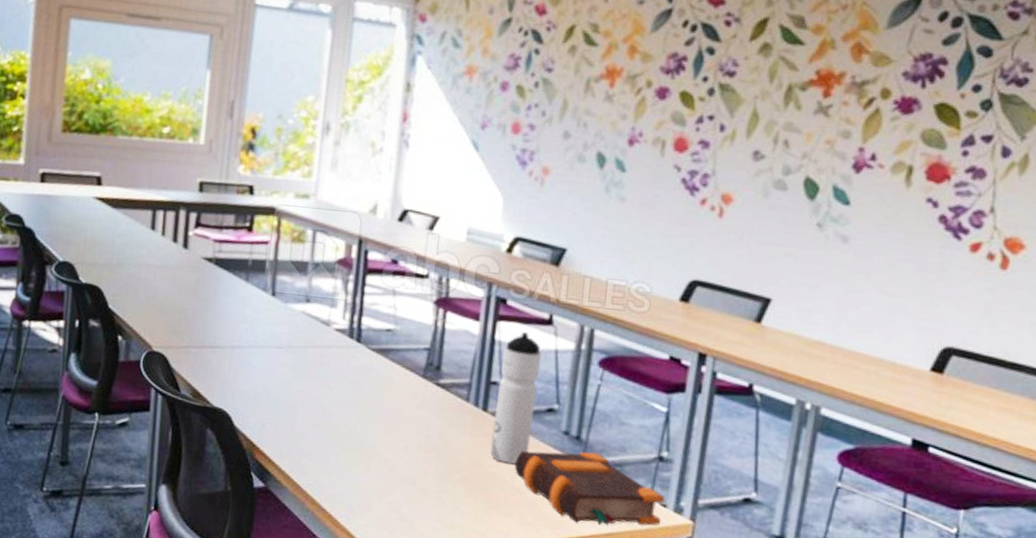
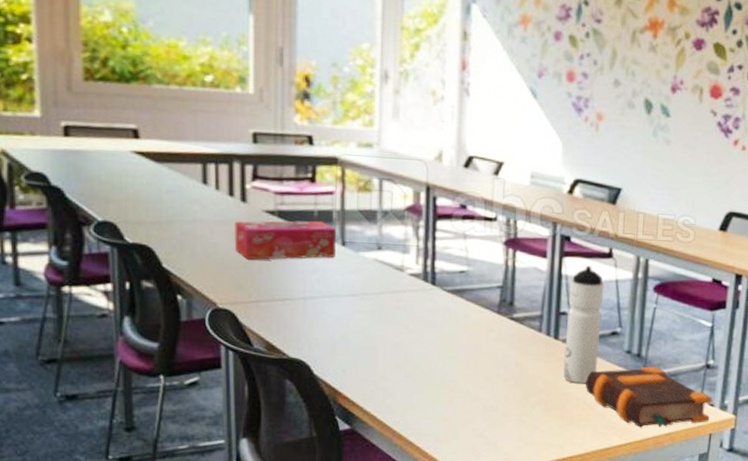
tissue box: none [173,266,268,308] -> present [234,220,336,260]

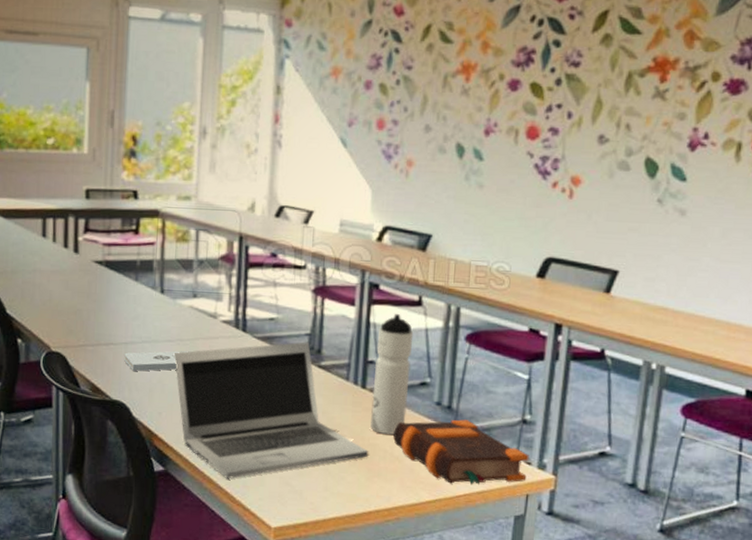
tissue box: present [234,220,336,260] -> none [67,270,156,307]
notepad: none [303,305,376,328] -> present [124,350,190,371]
laptop: none [359,294,562,435] -> present [174,342,369,479]

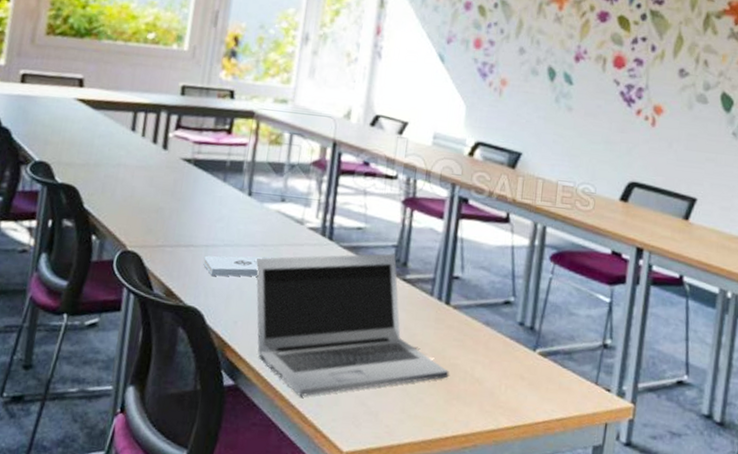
water bottle: present [370,314,414,434] -> none [452,230,500,355]
bible: present [393,419,529,485] -> none [474,341,609,411]

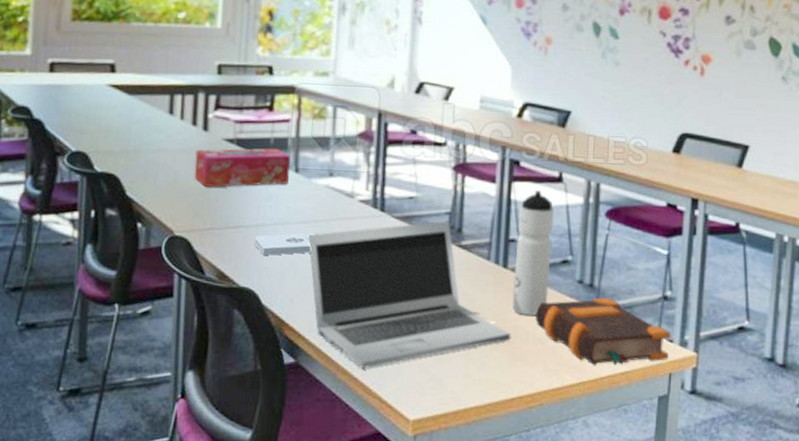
tissue box: none [150,167,245,207] -> present [194,148,290,187]
water bottle: none [452,230,500,355] -> present [512,191,555,315]
bible: none [474,341,609,411] -> present [536,297,671,365]

